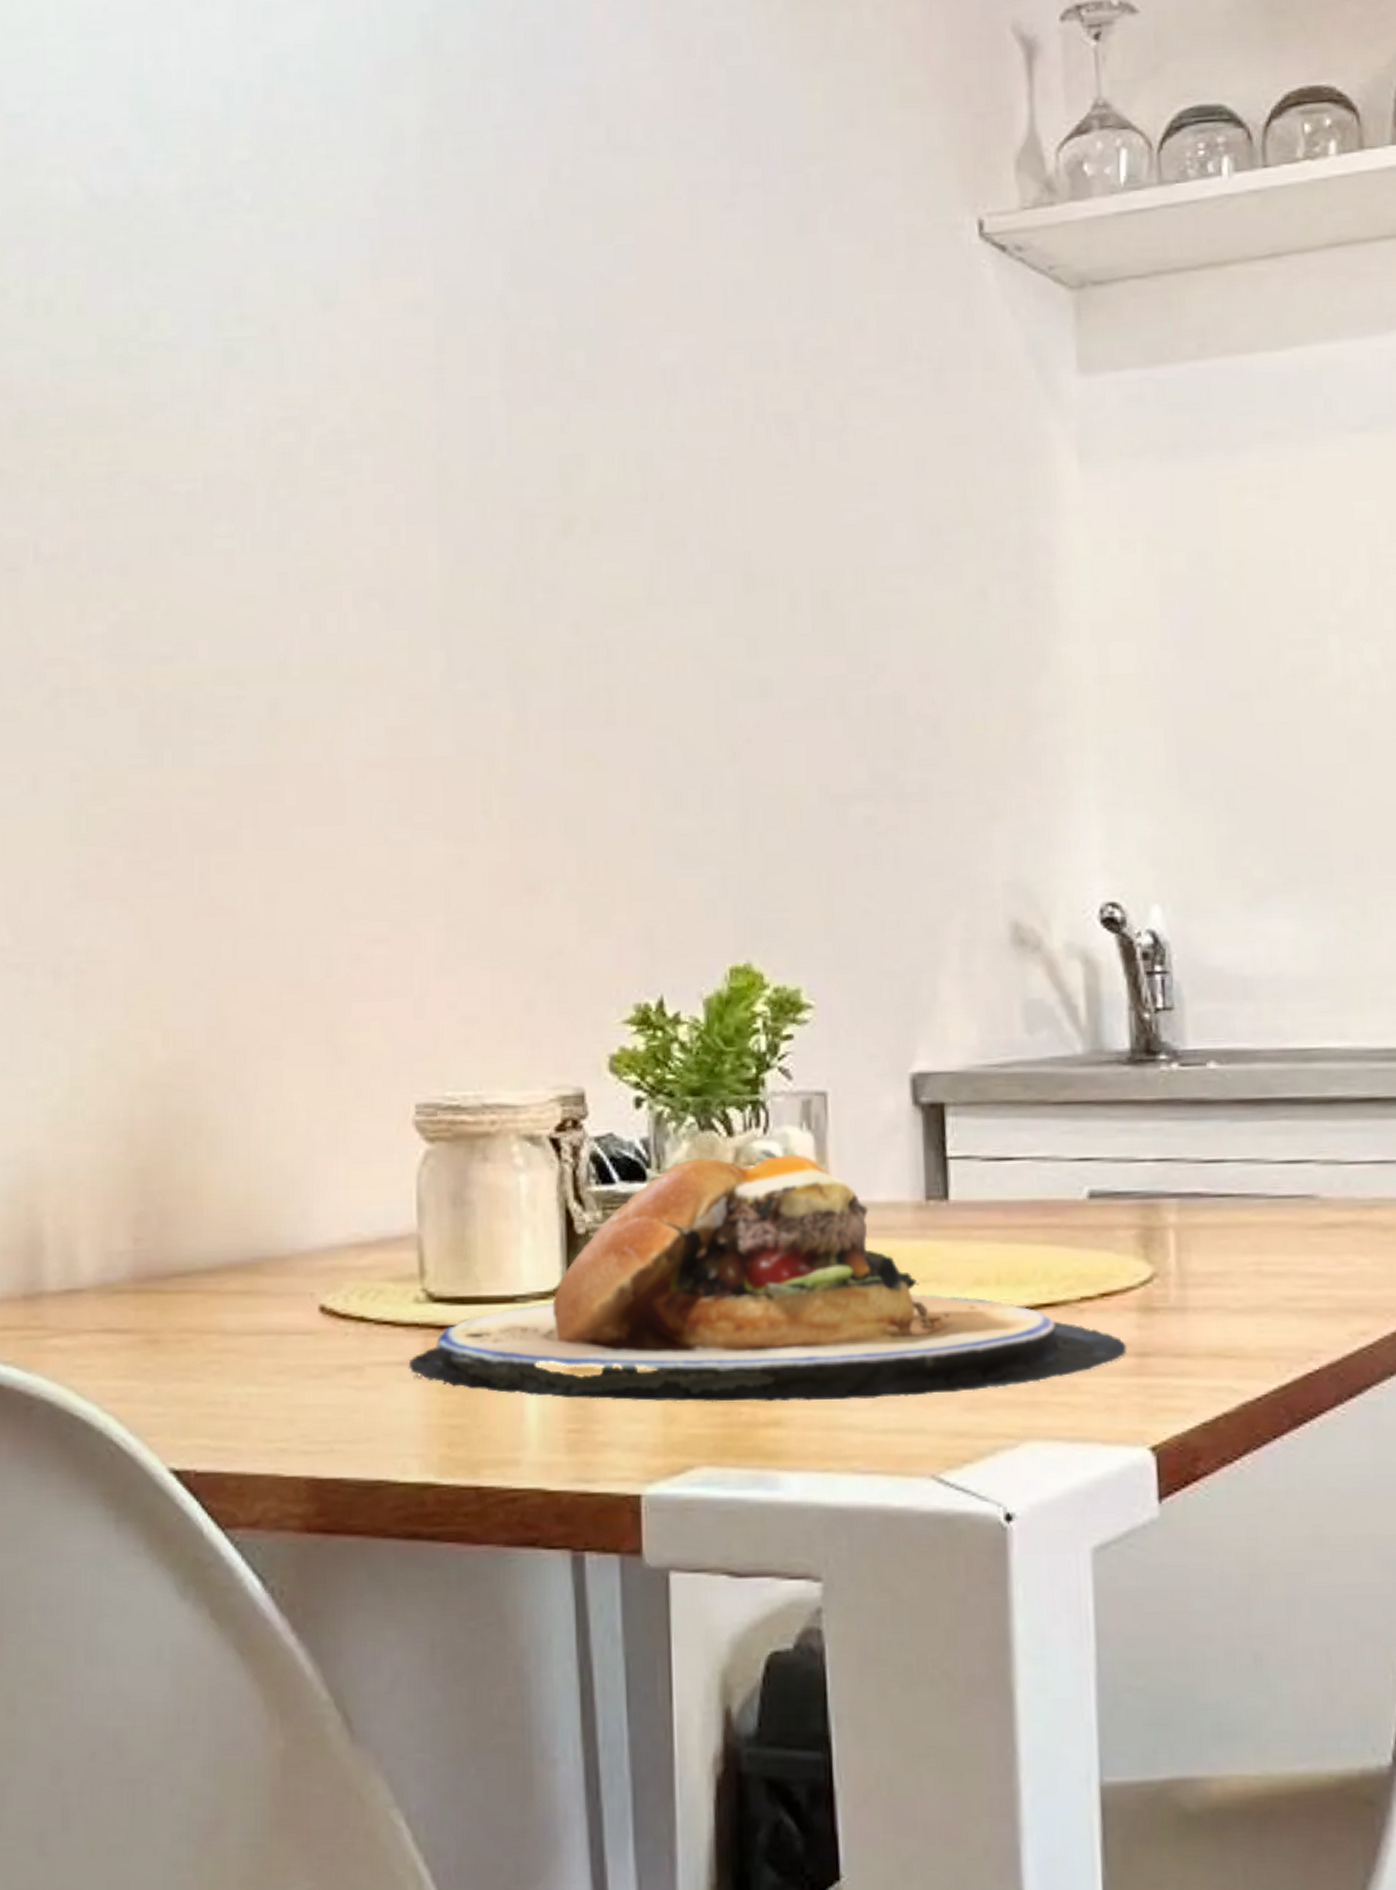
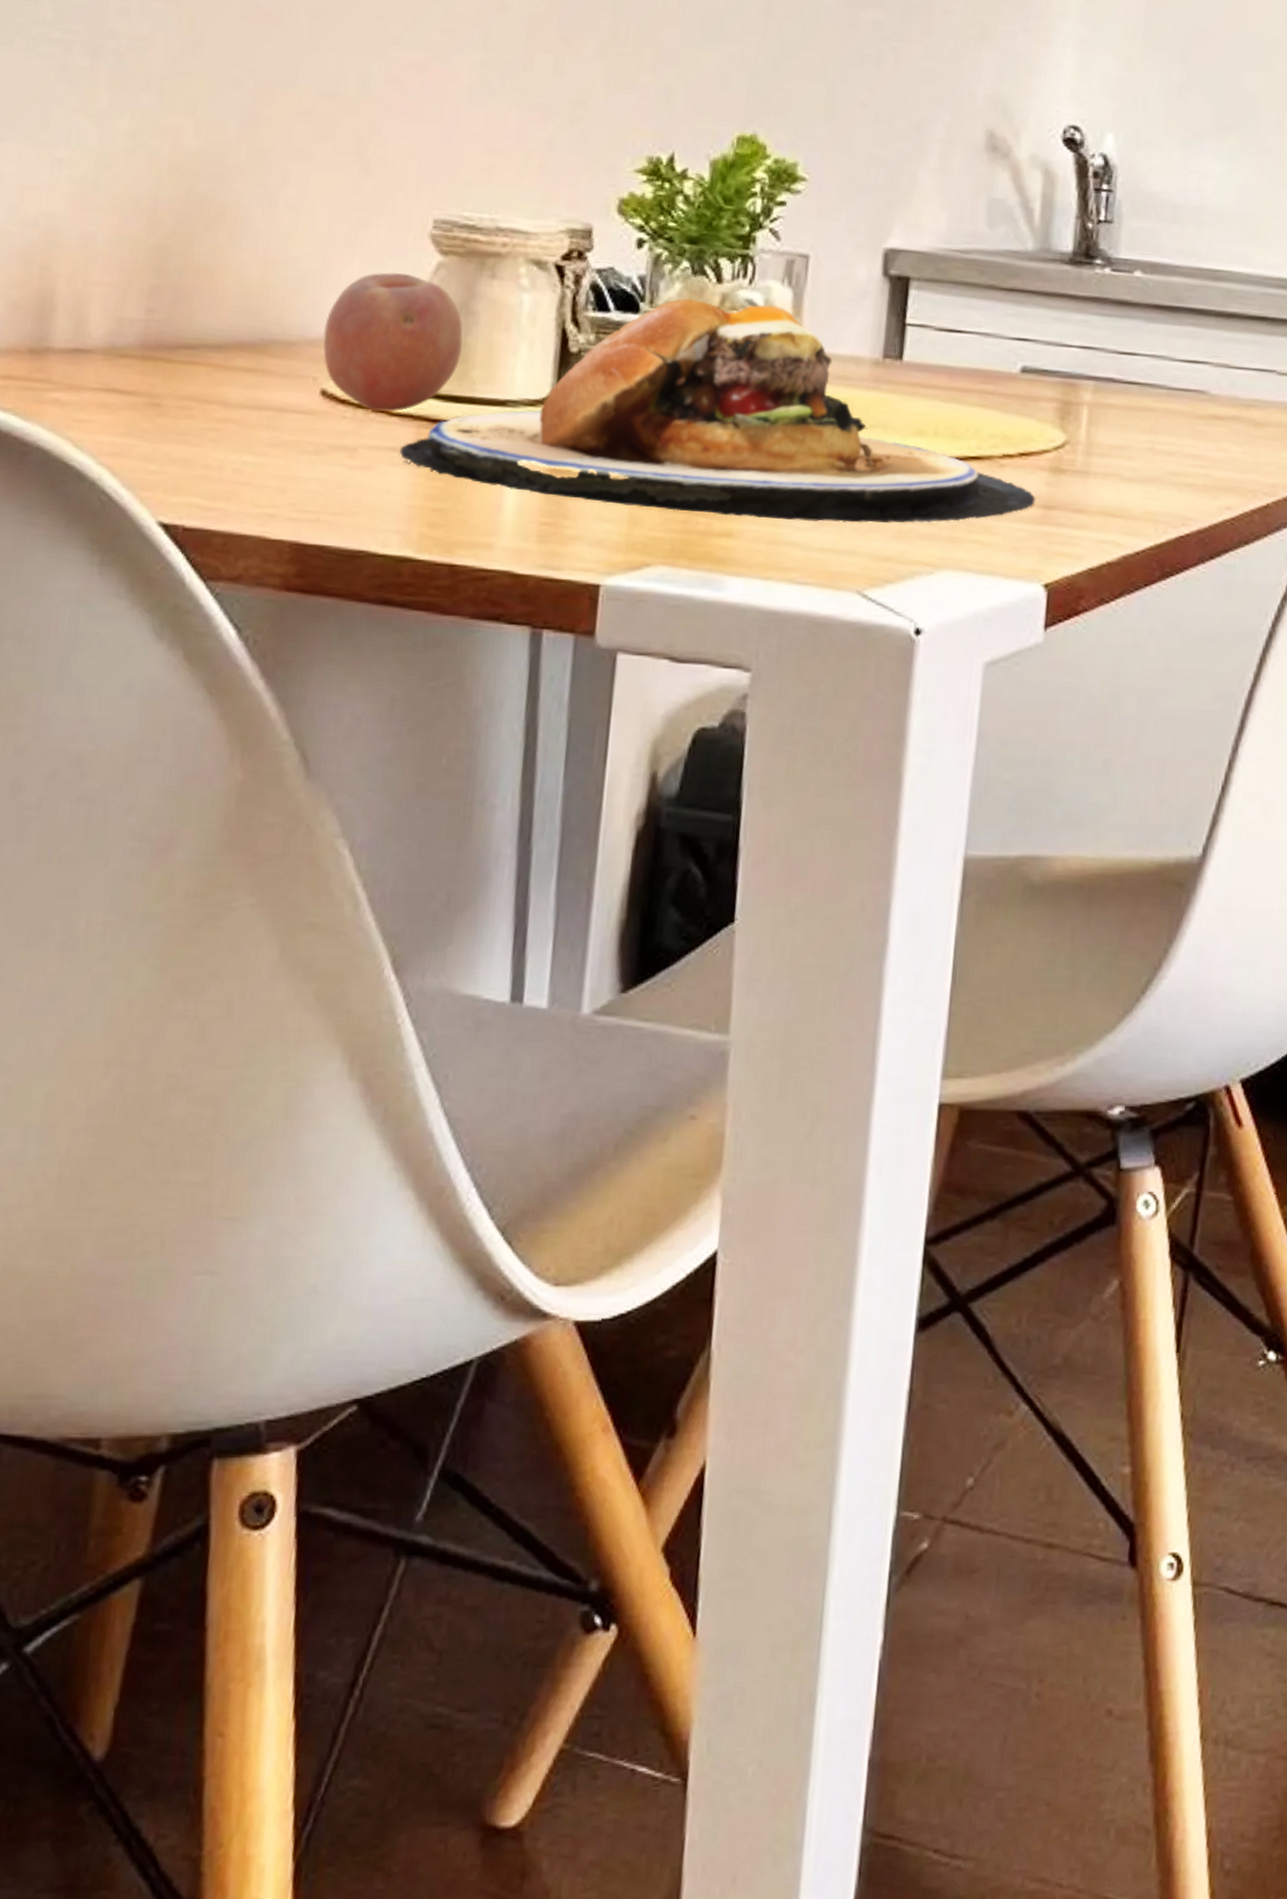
fruit: none [316,1167,461,1323] -> present [323,272,463,412]

